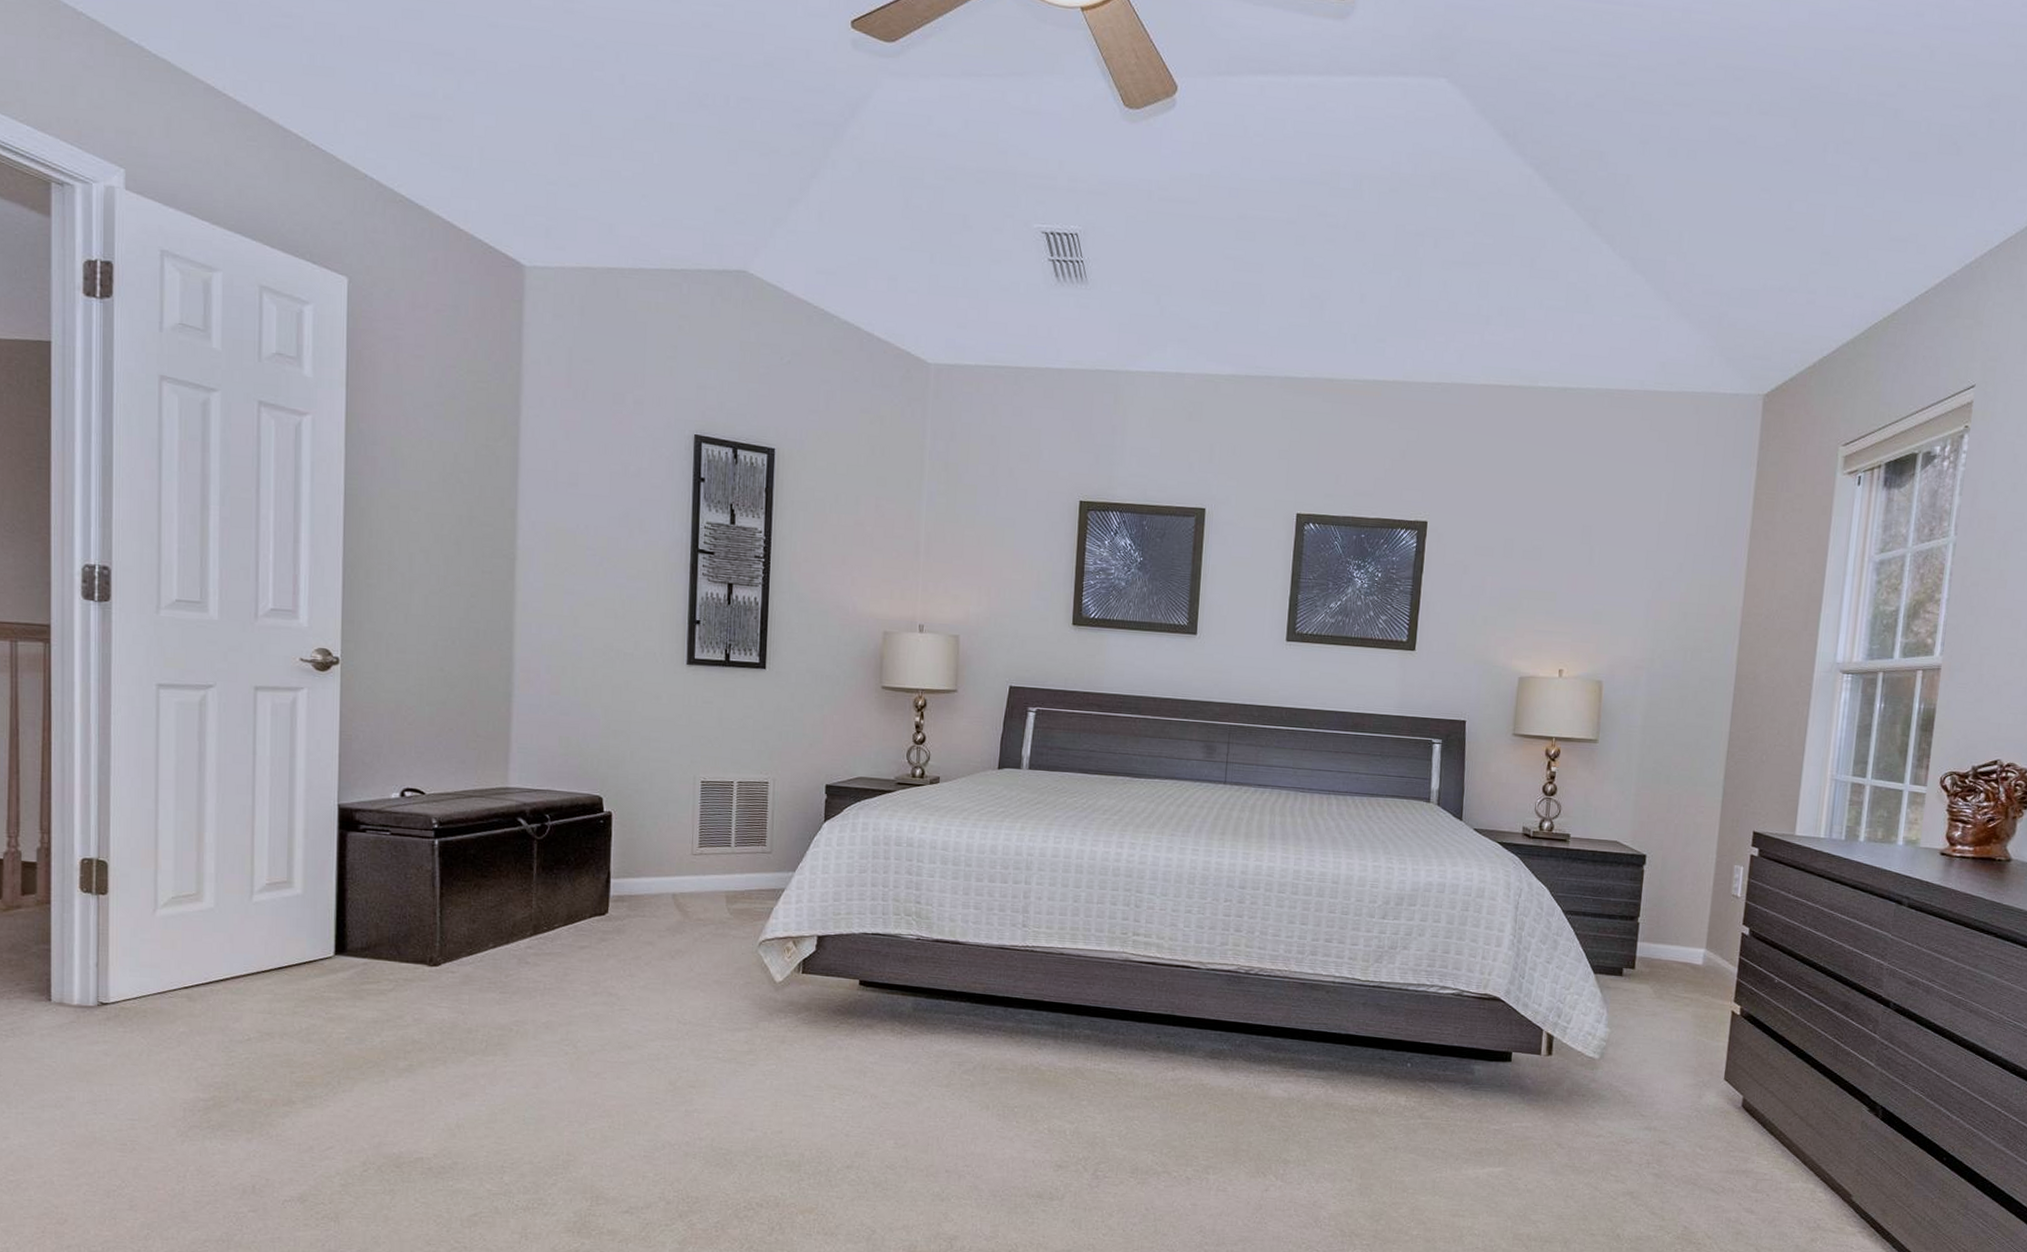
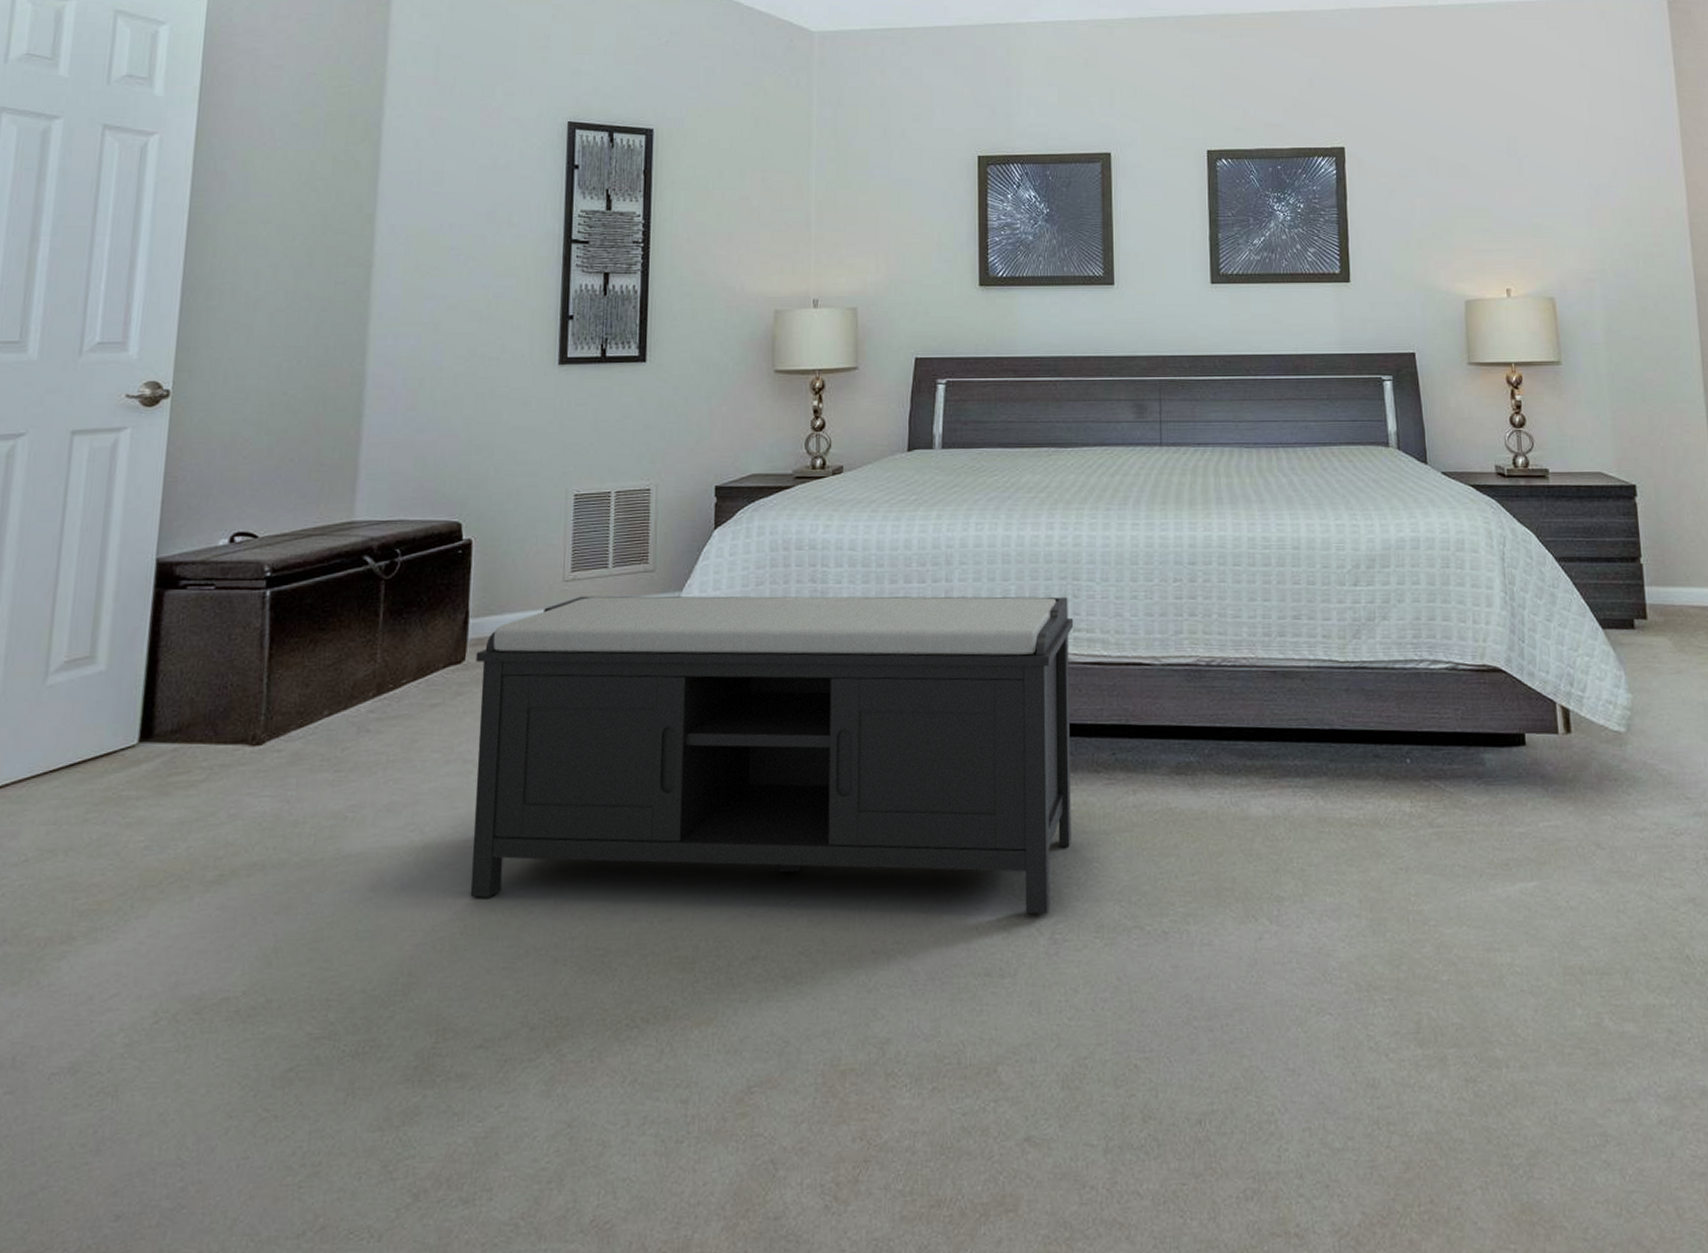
bench: none [616,868,1134,1156] -> present [470,596,1074,914]

